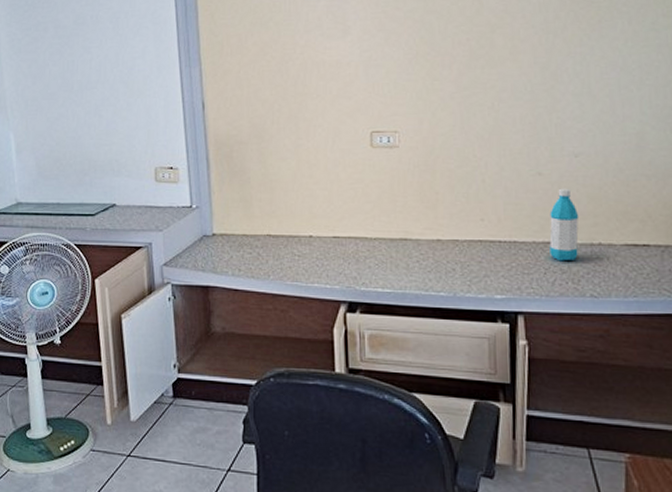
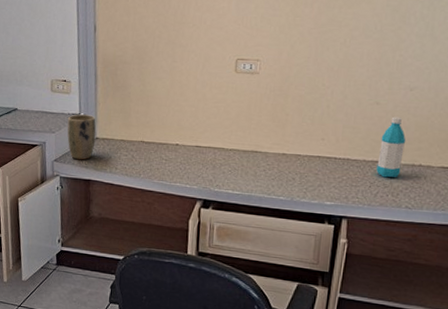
plant pot: none [177,207,213,262] -> present [67,114,96,160]

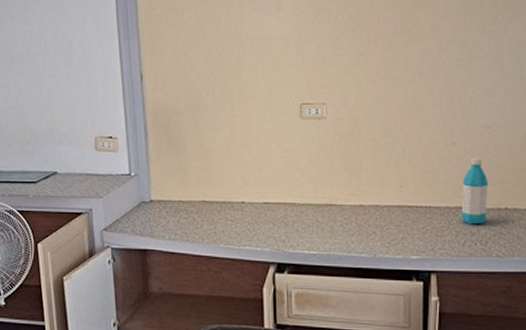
plant pot: present [67,114,96,160] -> none [116,174,150,227]

